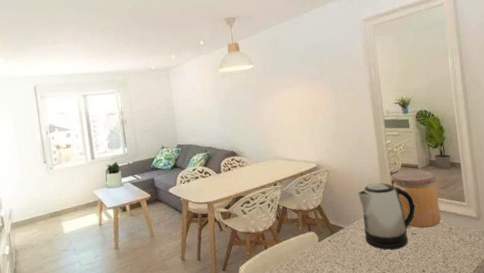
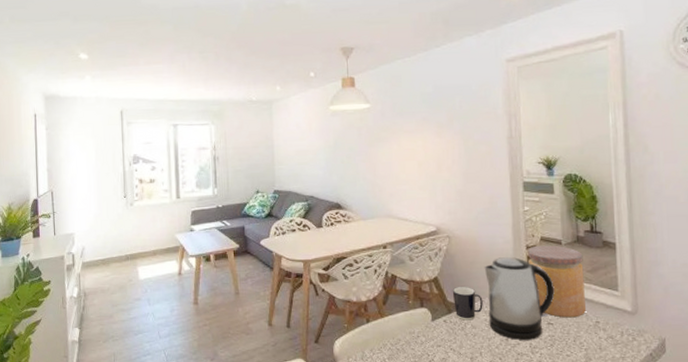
planter: present [106,162,124,189] -> none [190,203,211,234]
mug: none [333,210,360,239] -> present [452,286,483,320]

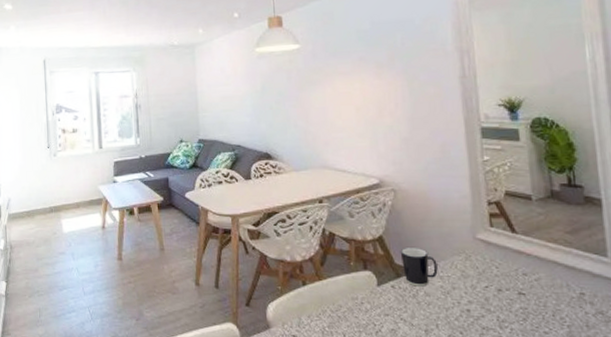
kettle: present [484,257,555,340] -> none [437,214,526,312]
jar: present [528,245,587,318] -> none [490,201,568,288]

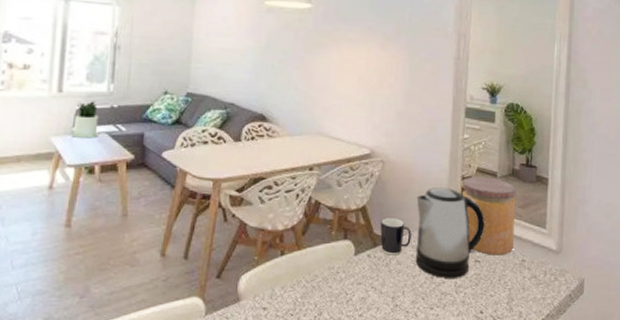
planter: none [113,154,134,185] -> present [71,101,99,138]
kettle: none [437,214,526,312] -> present [415,187,486,278]
jar: none [490,201,568,288] -> present [462,176,516,255]

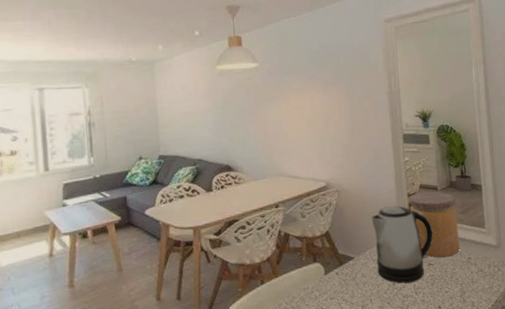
planter: present [71,101,99,138] -> none [62,175,87,209]
mug: present [380,217,412,256] -> none [342,237,372,271]

